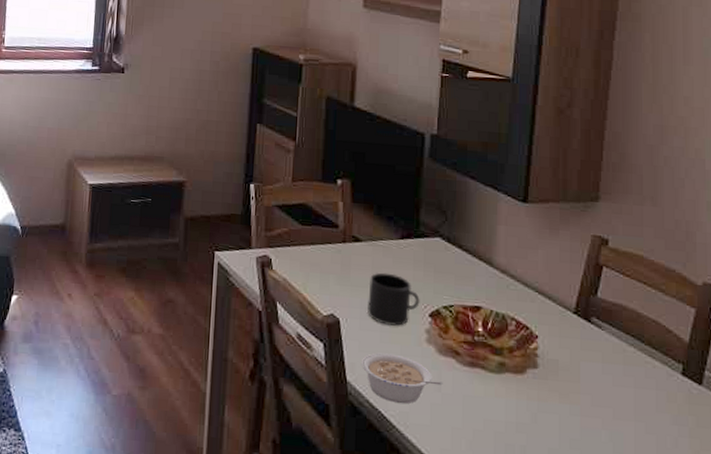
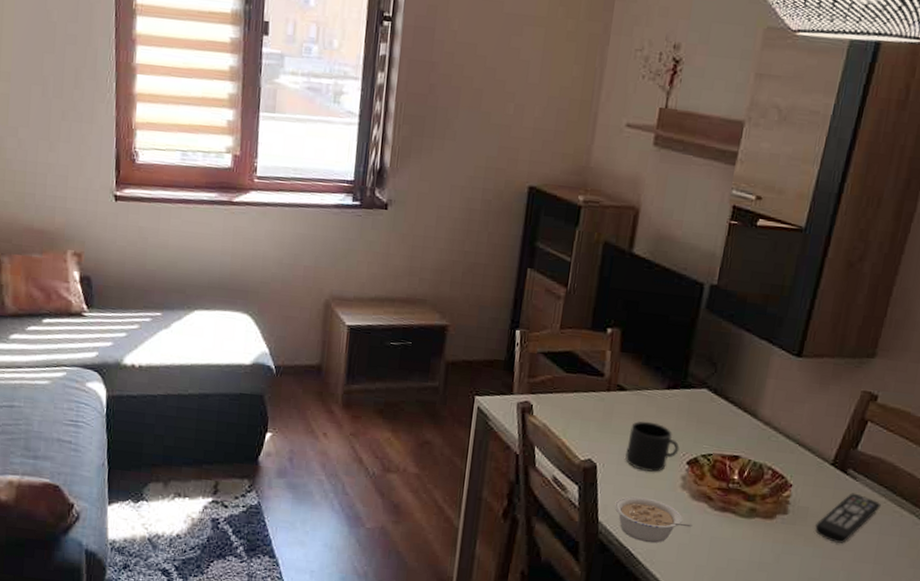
remote control: none [568,343,631,399] -> present [815,492,881,544]

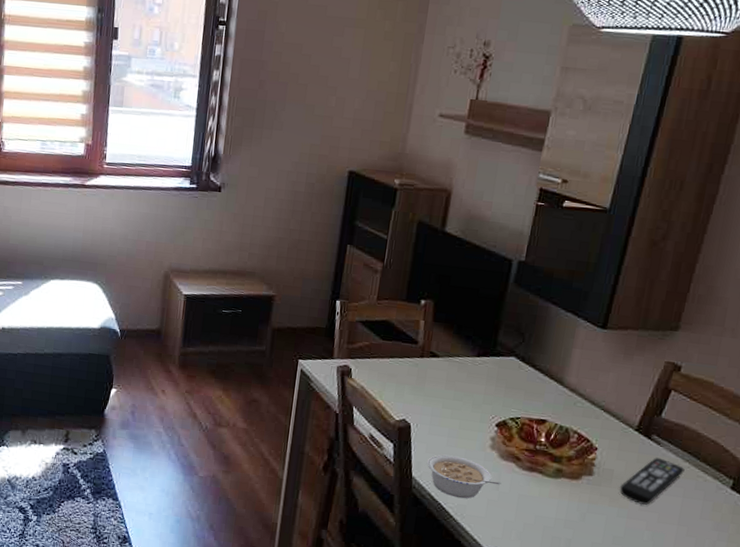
mug: present [625,420,680,472] -> none [437,385,489,433]

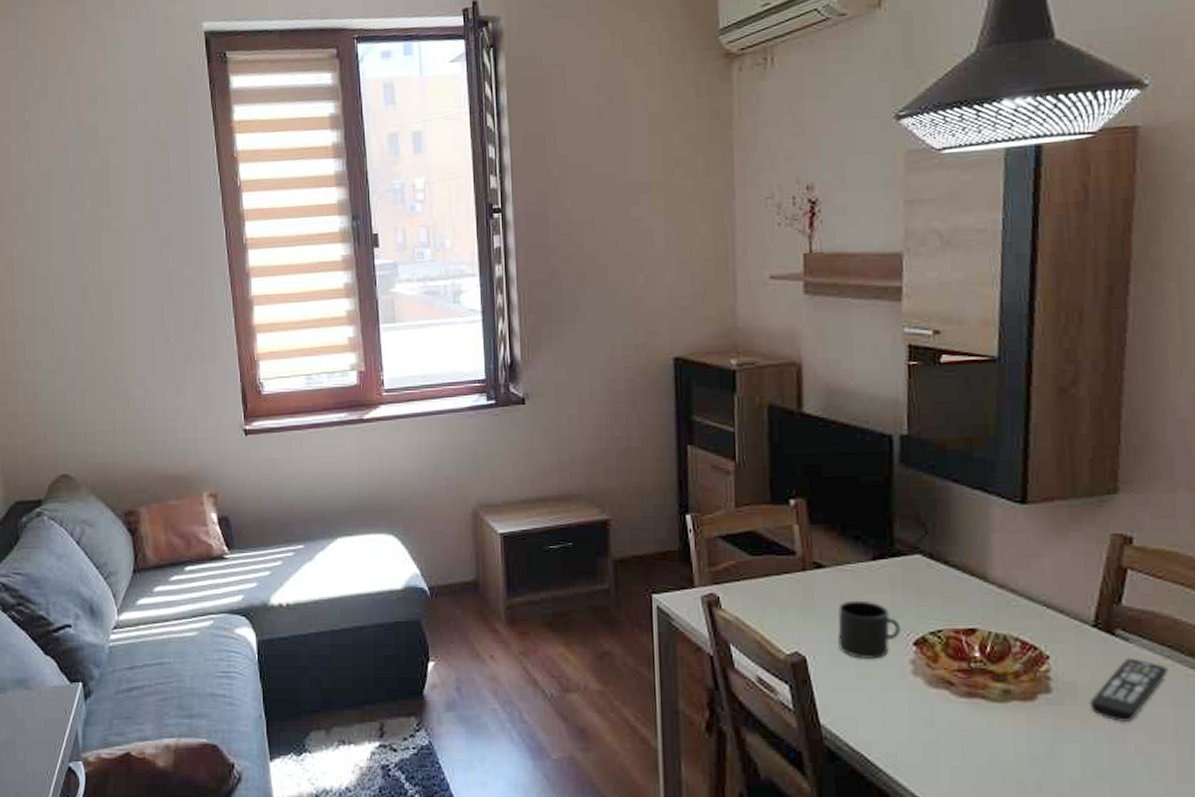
legume: present [427,454,501,499] -> none [836,690,936,745]
mug: none [437,385,489,433] -> present [838,600,901,659]

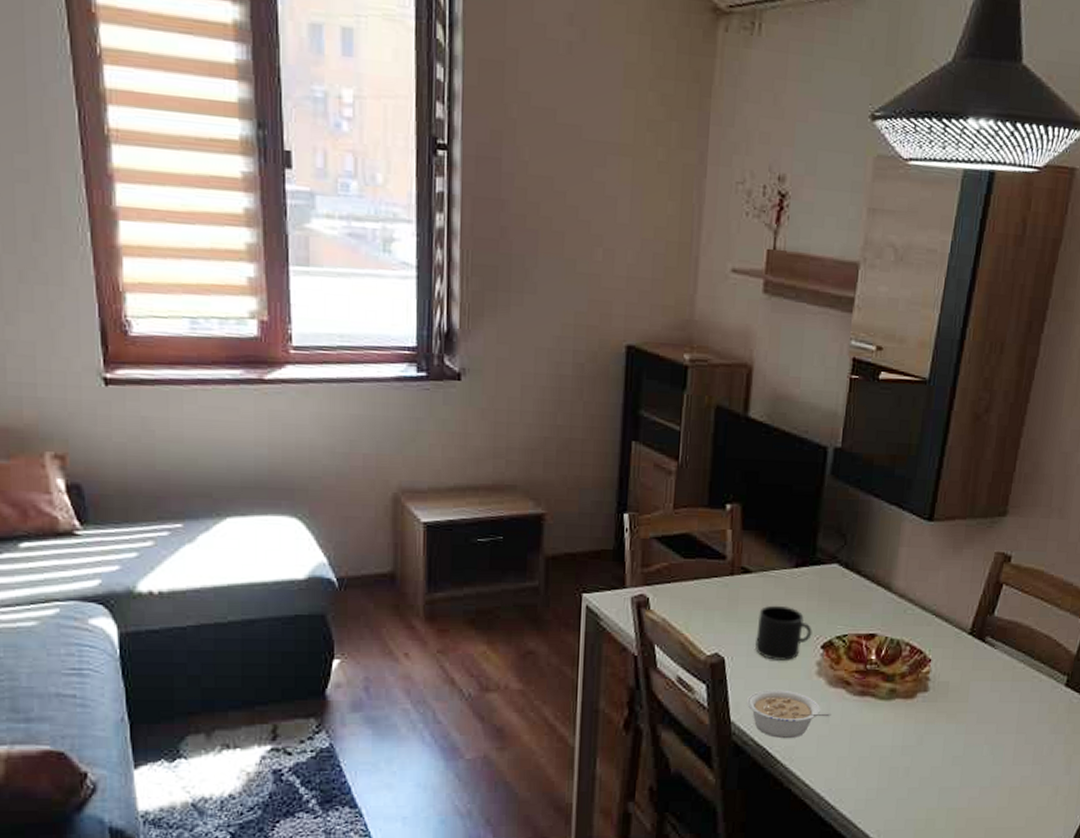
legume: none [836,690,936,745] -> present [747,689,832,739]
remote control: present [1090,658,1168,722] -> none [956,661,1020,716]

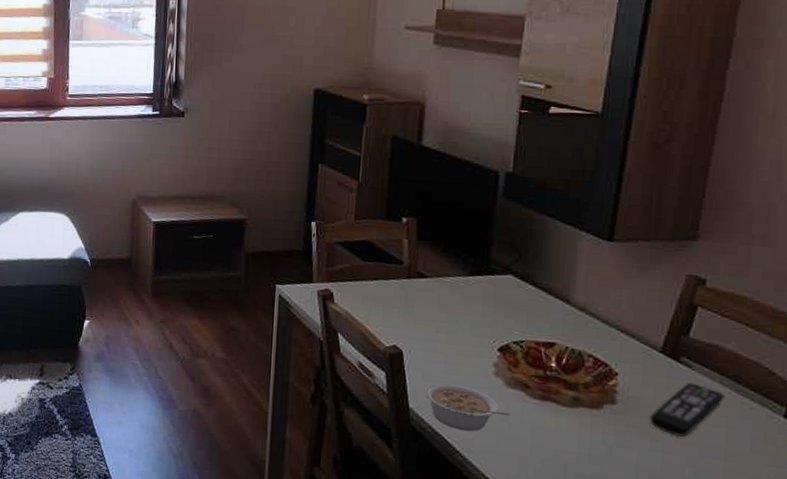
mug: present [755,605,812,660] -> none [432,307,488,359]
remote control: none [956,661,1020,716] -> present [650,382,725,437]

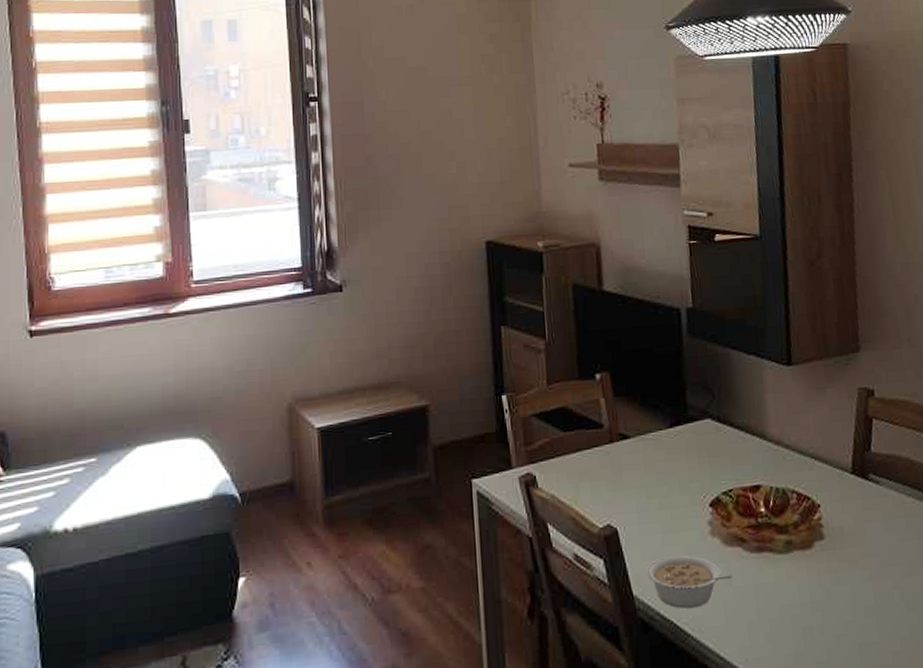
remote control: present [650,382,725,437] -> none [854,499,911,560]

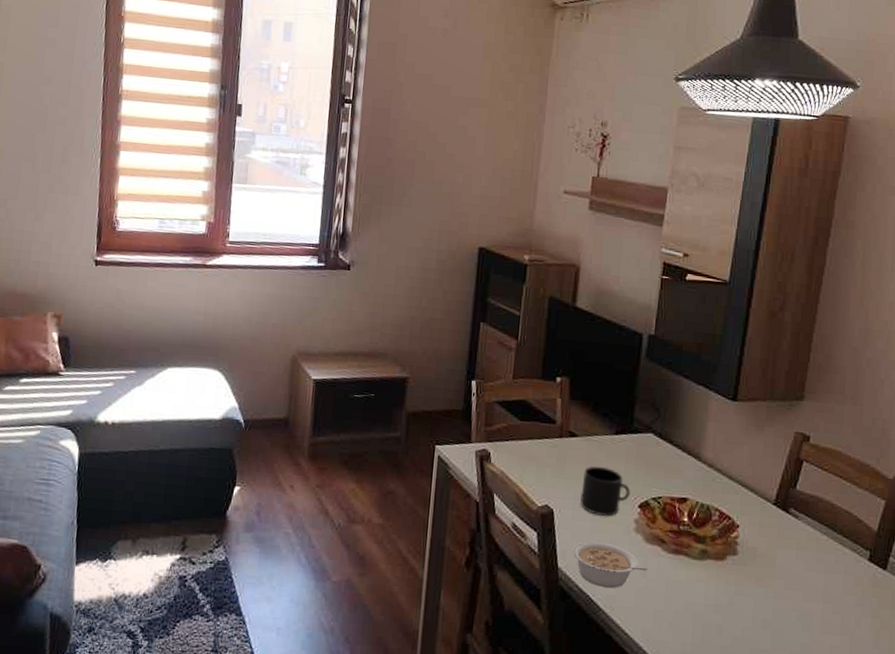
mug: none [643,466,698,525] -> present [580,465,631,516]

